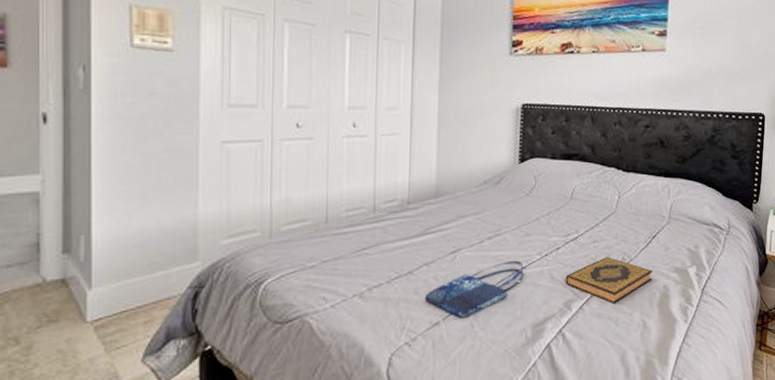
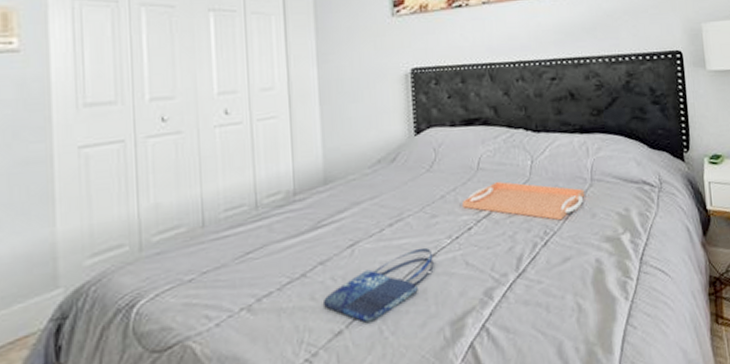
serving tray: none [554,212,662,250] -> present [462,182,585,221]
hardback book: present [565,257,654,305] -> none [482,232,582,288]

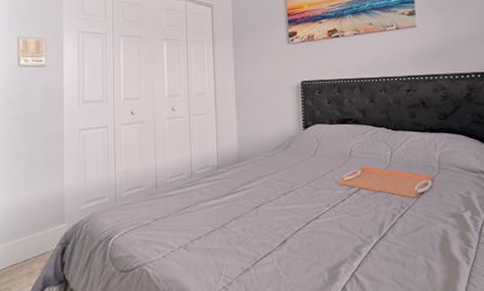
shopping bag: present [322,247,434,323] -> none [236,212,316,264]

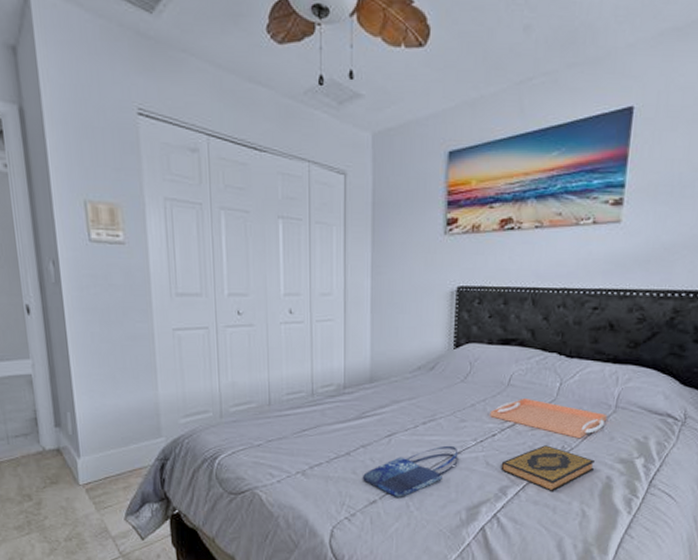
shopping bag: none [236,212,316,264] -> present [362,445,459,497]
hardback book: none [352,206,431,249] -> present [500,445,596,492]

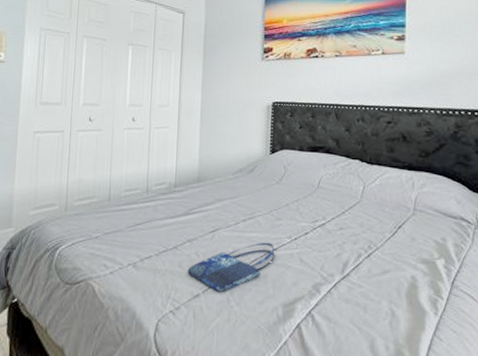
serving tray: present [490,399,608,439] -> none [303,200,407,239]
hardback book: present [500,445,596,492] -> none [313,244,400,291]

